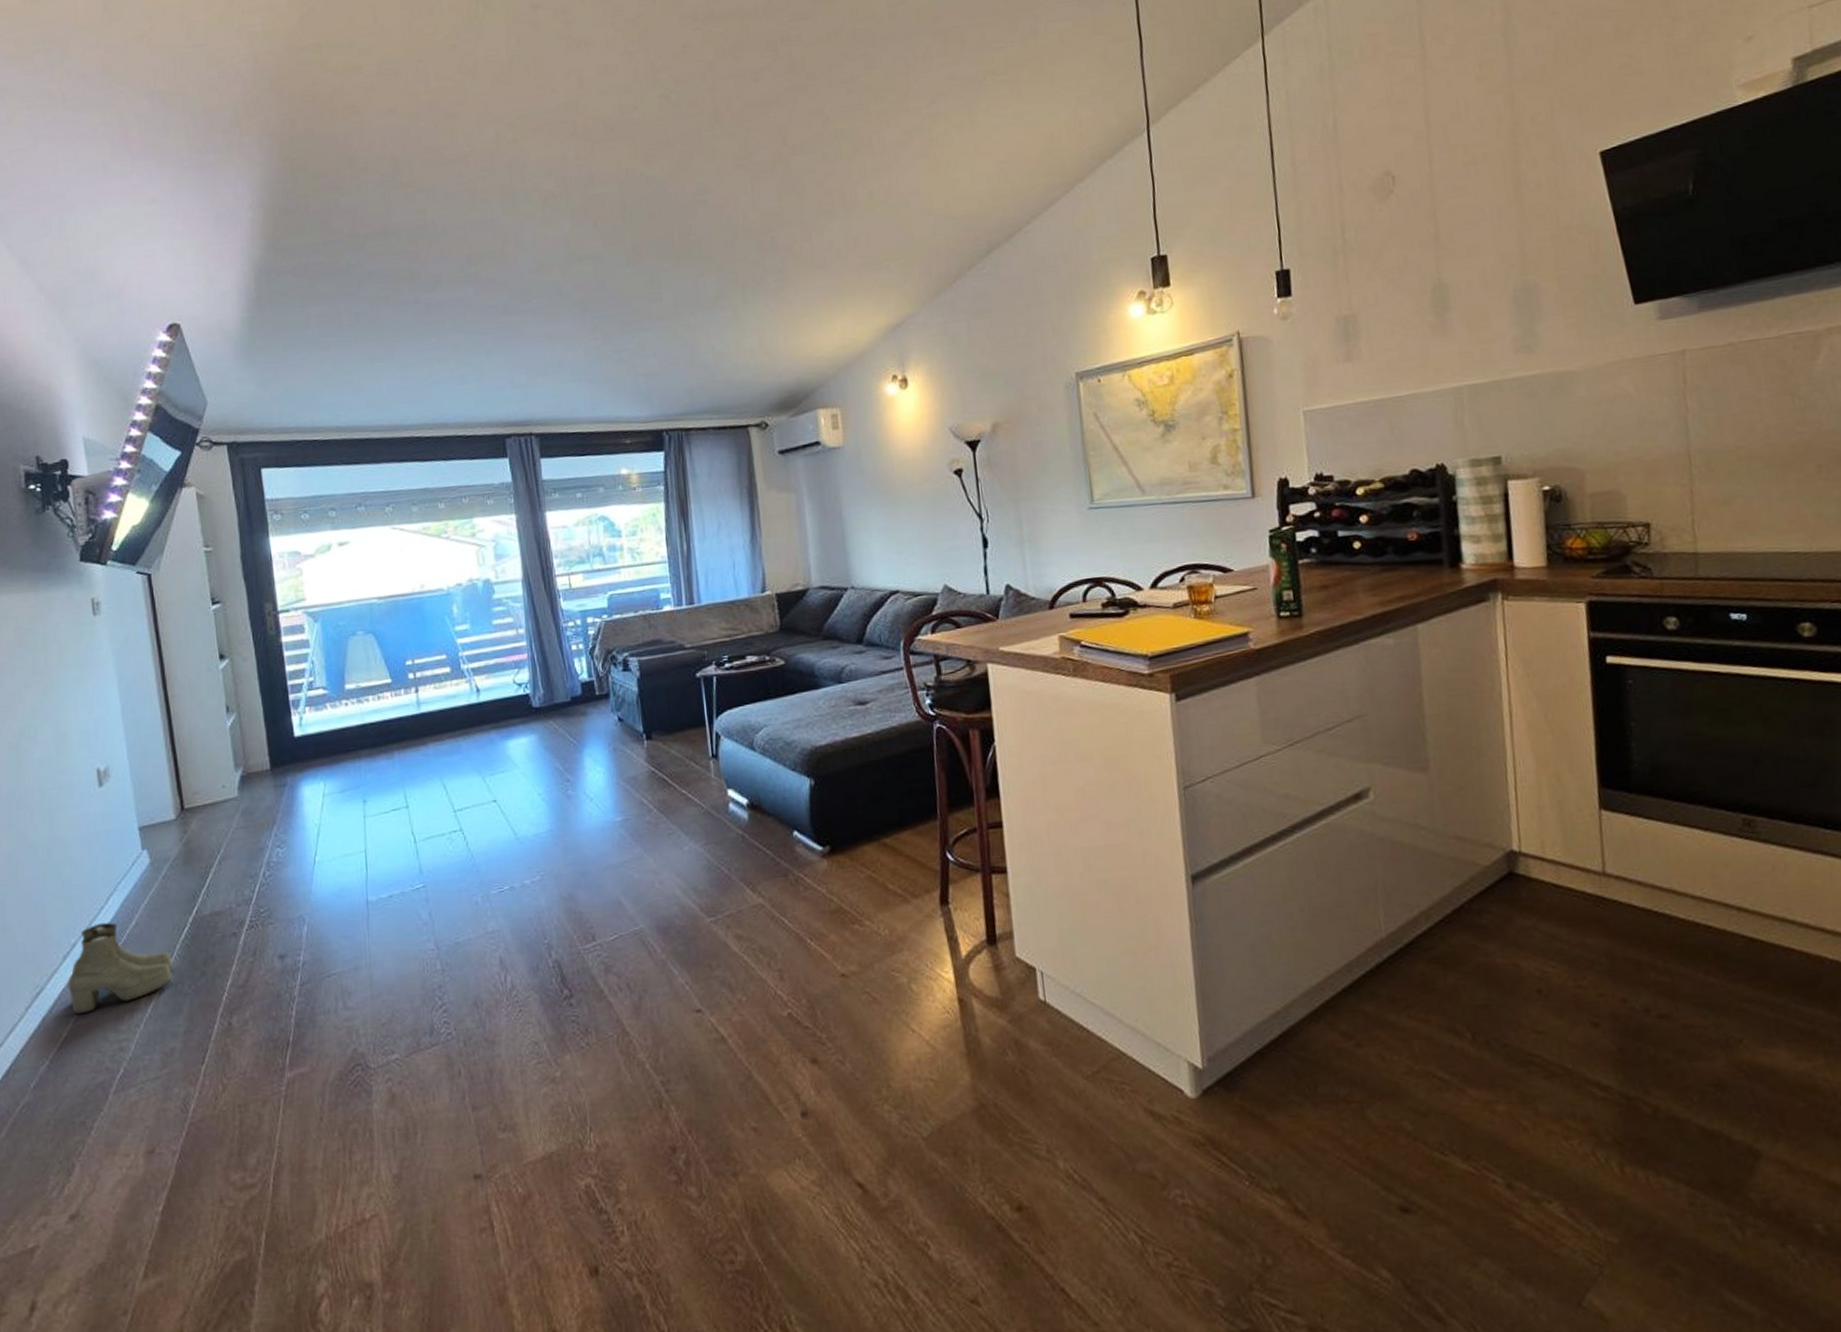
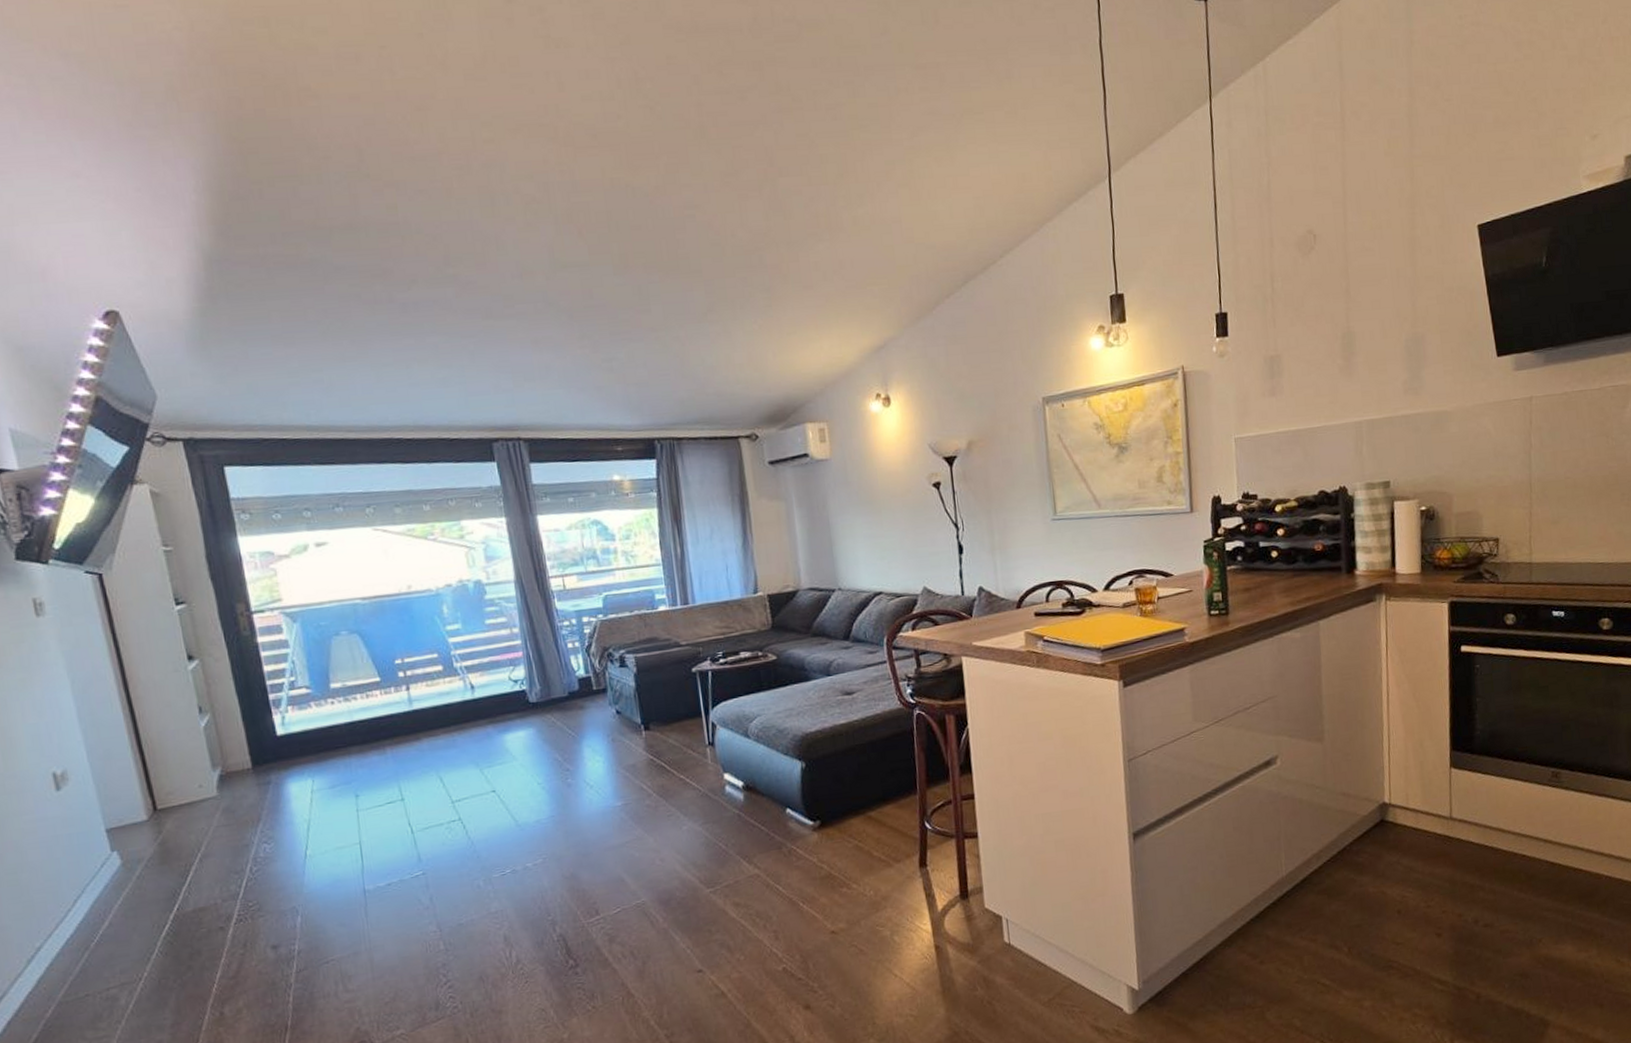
boots: present [68,922,173,1015] -> none [34,924,155,1017]

